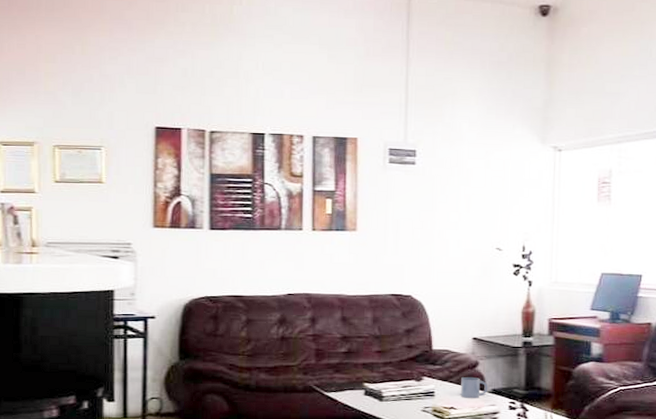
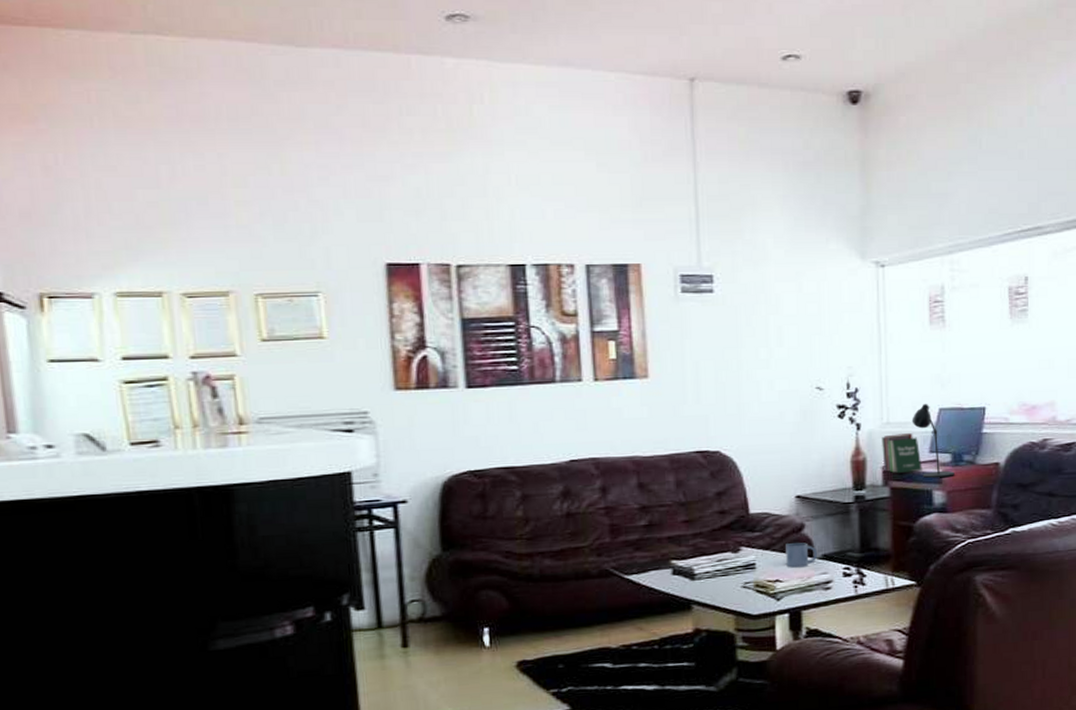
books: none [549,292,584,326] -> present [882,433,922,474]
desk lamp: none [577,268,612,333] -> present [912,404,955,479]

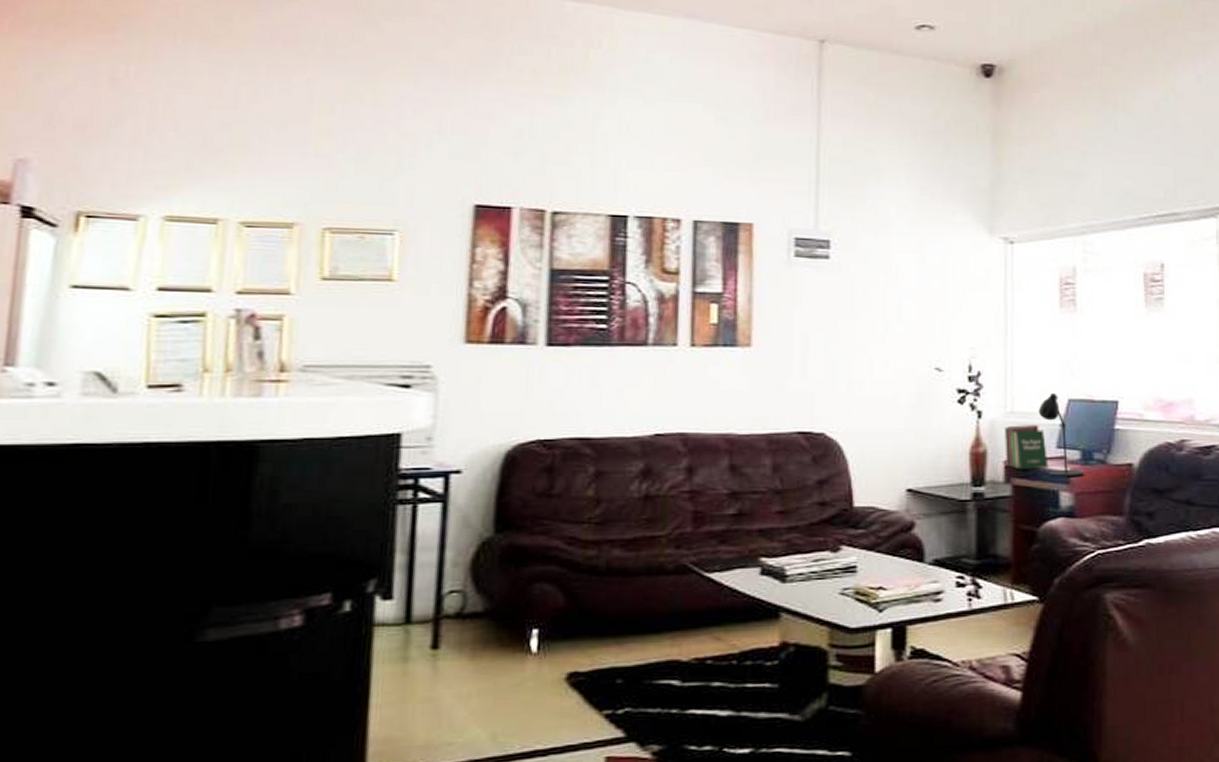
mug: present [786,542,818,569] -> none [892,544,928,575]

